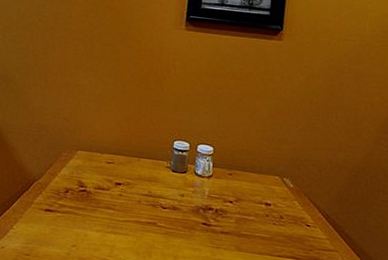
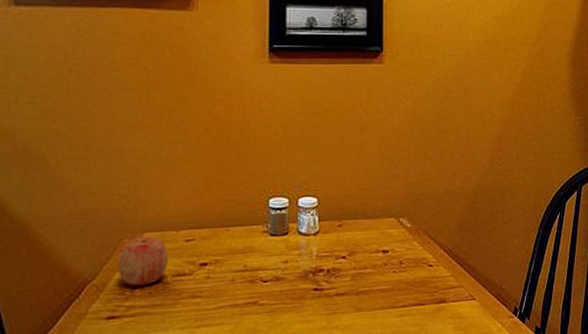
apple: none [56,152,93,191] -> present [117,235,168,287]

